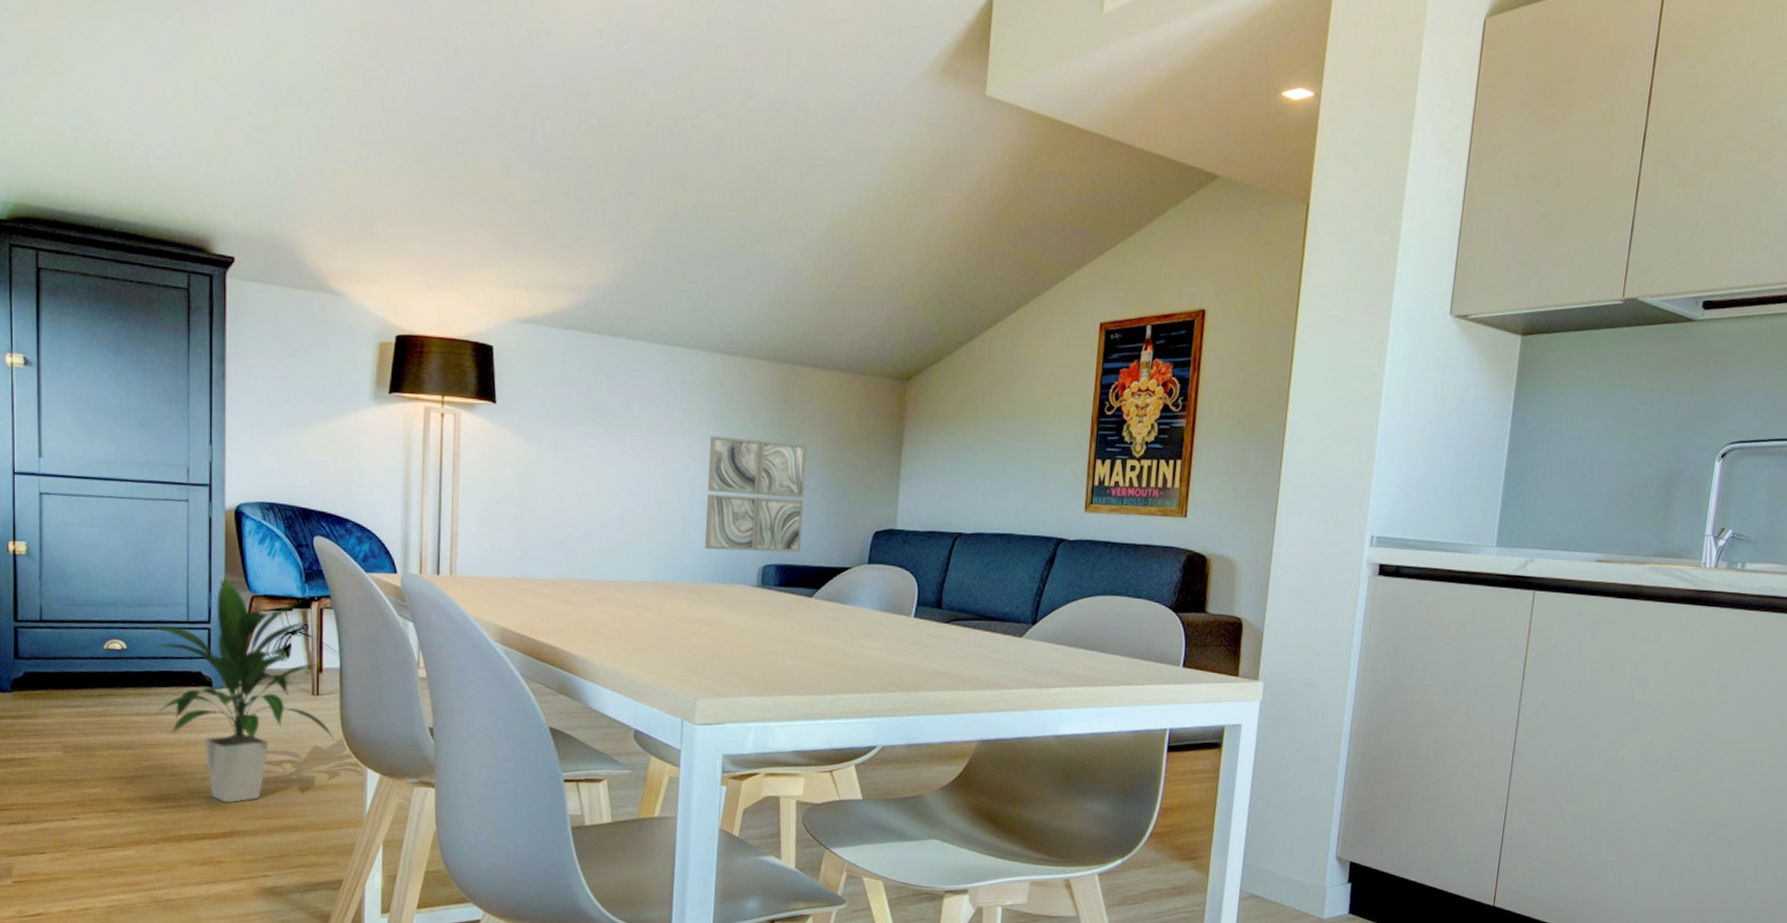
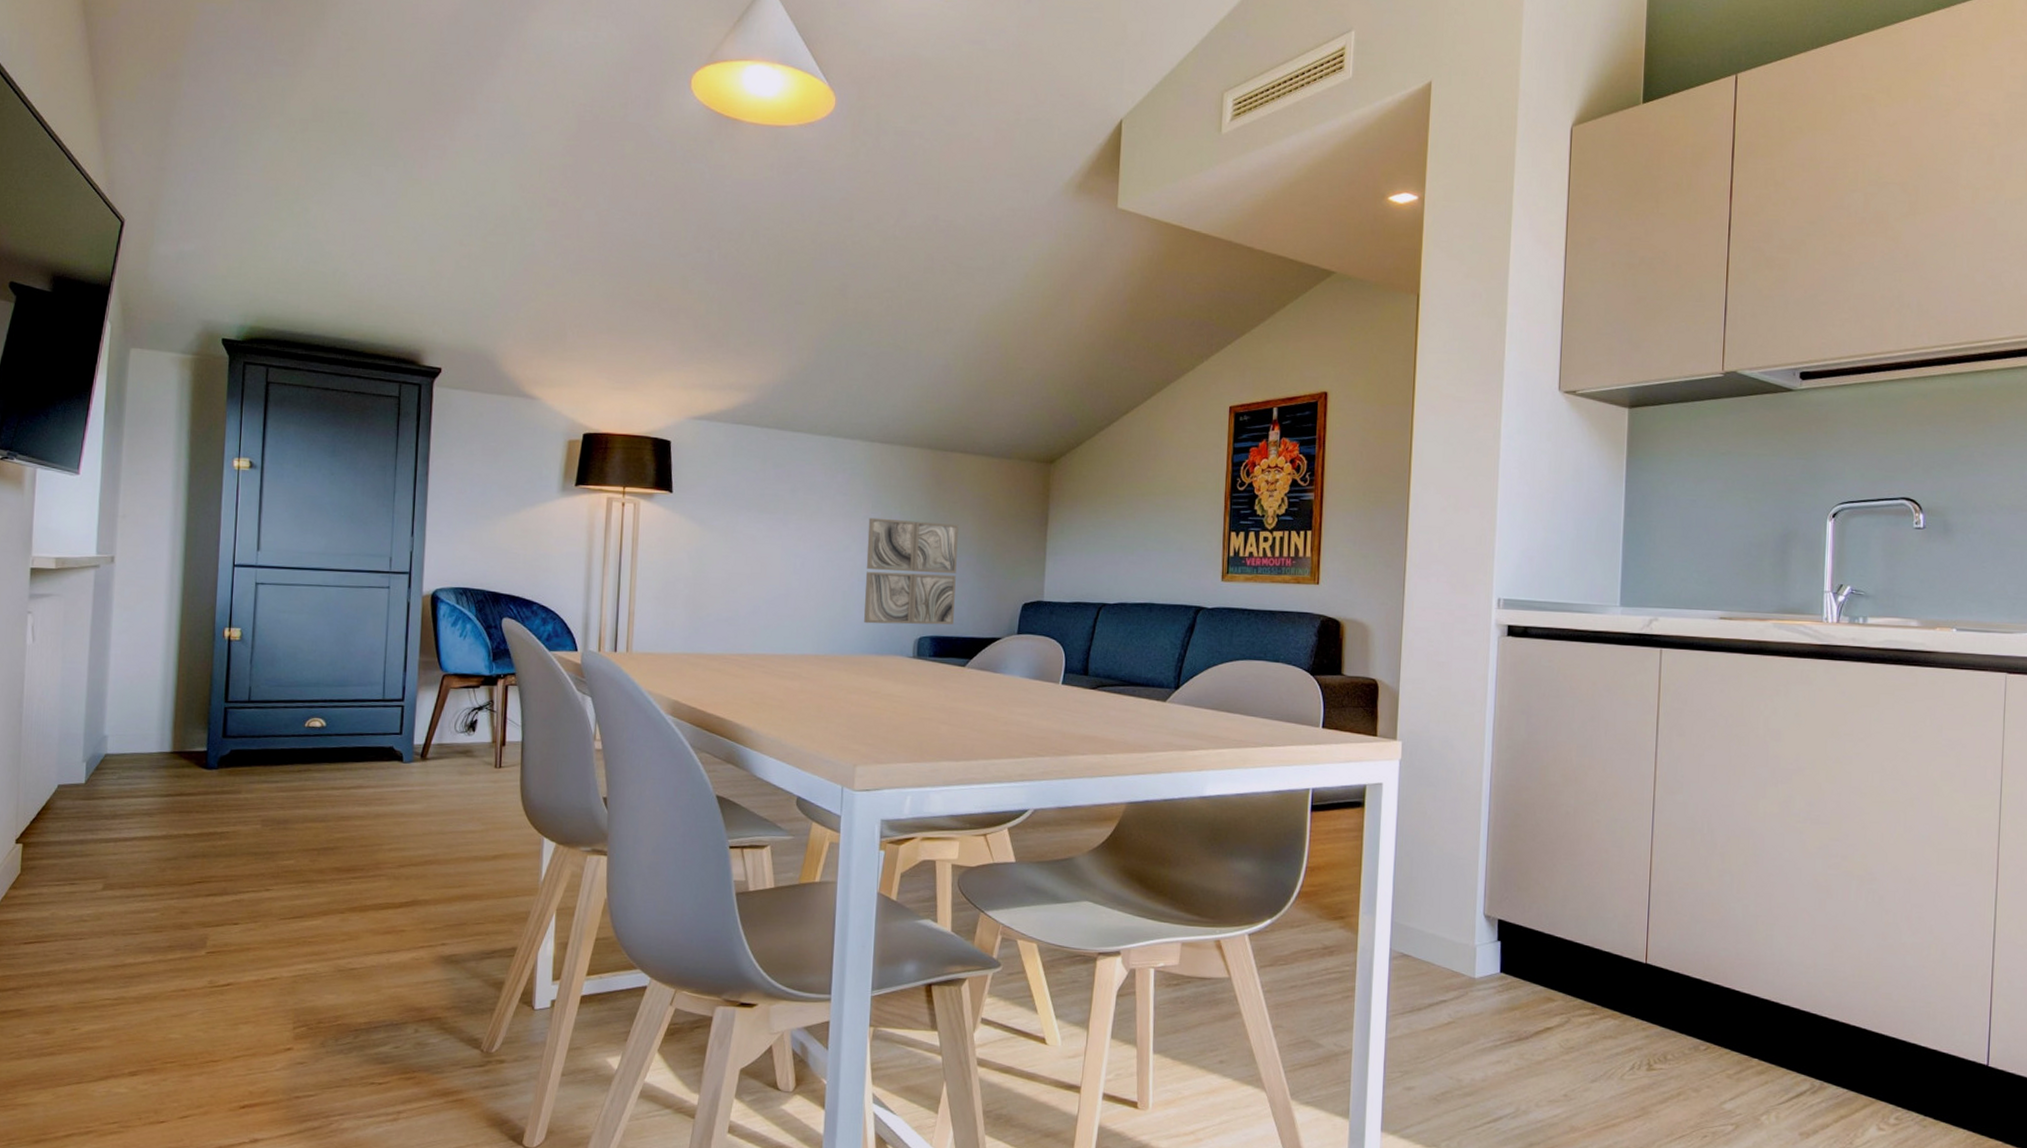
indoor plant: present [144,576,335,803] -> none [343,656,514,873]

